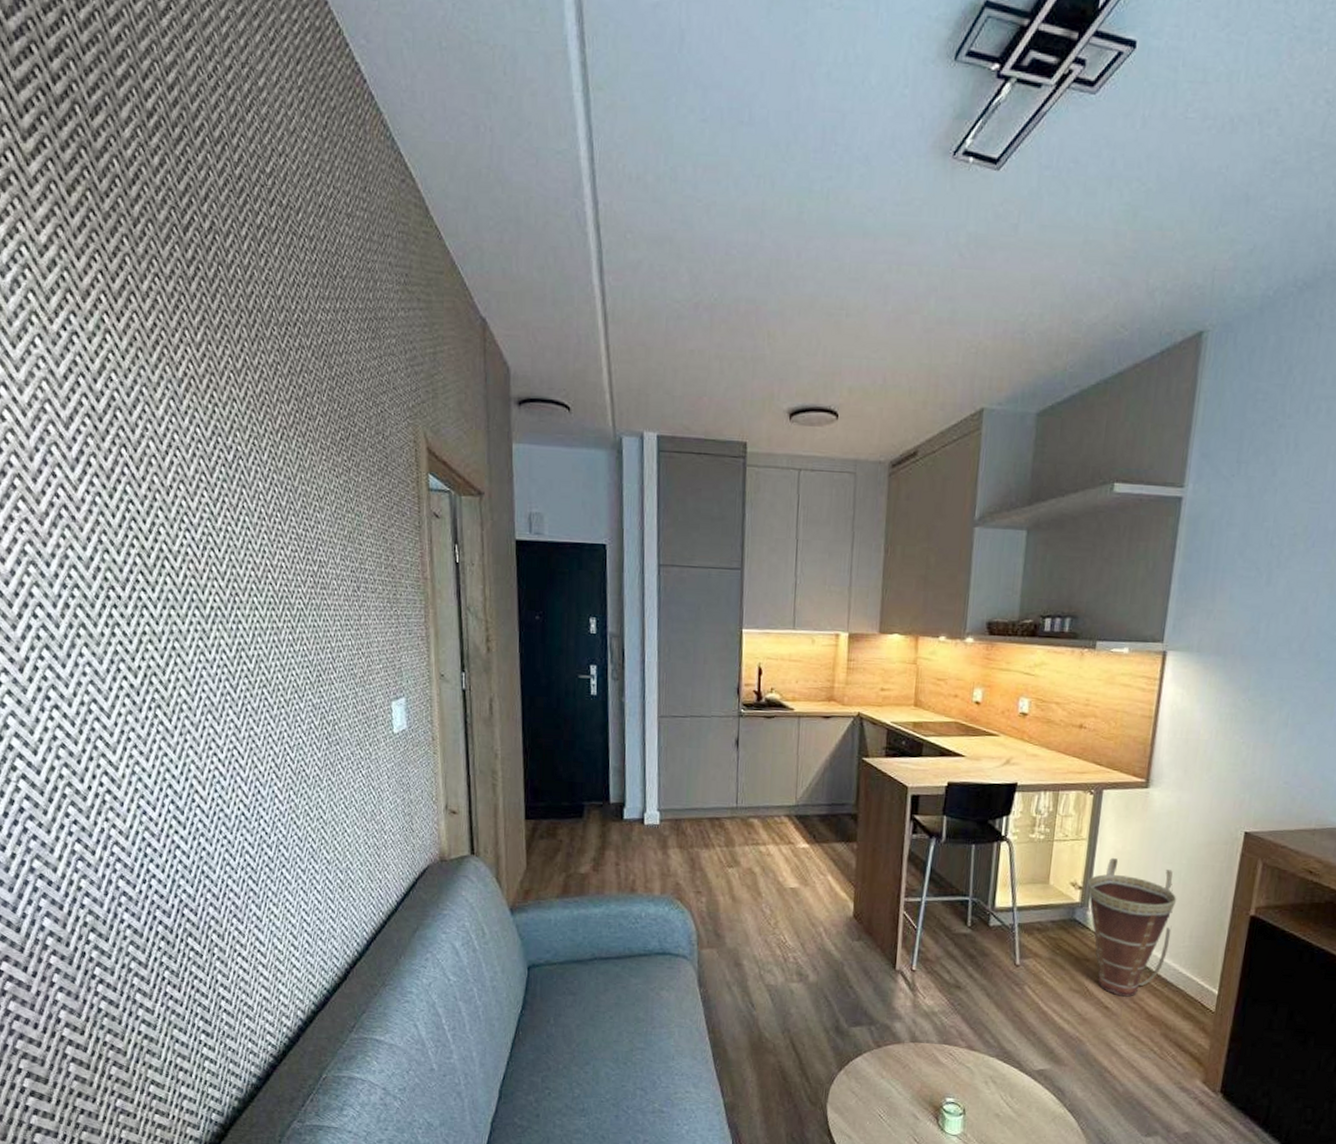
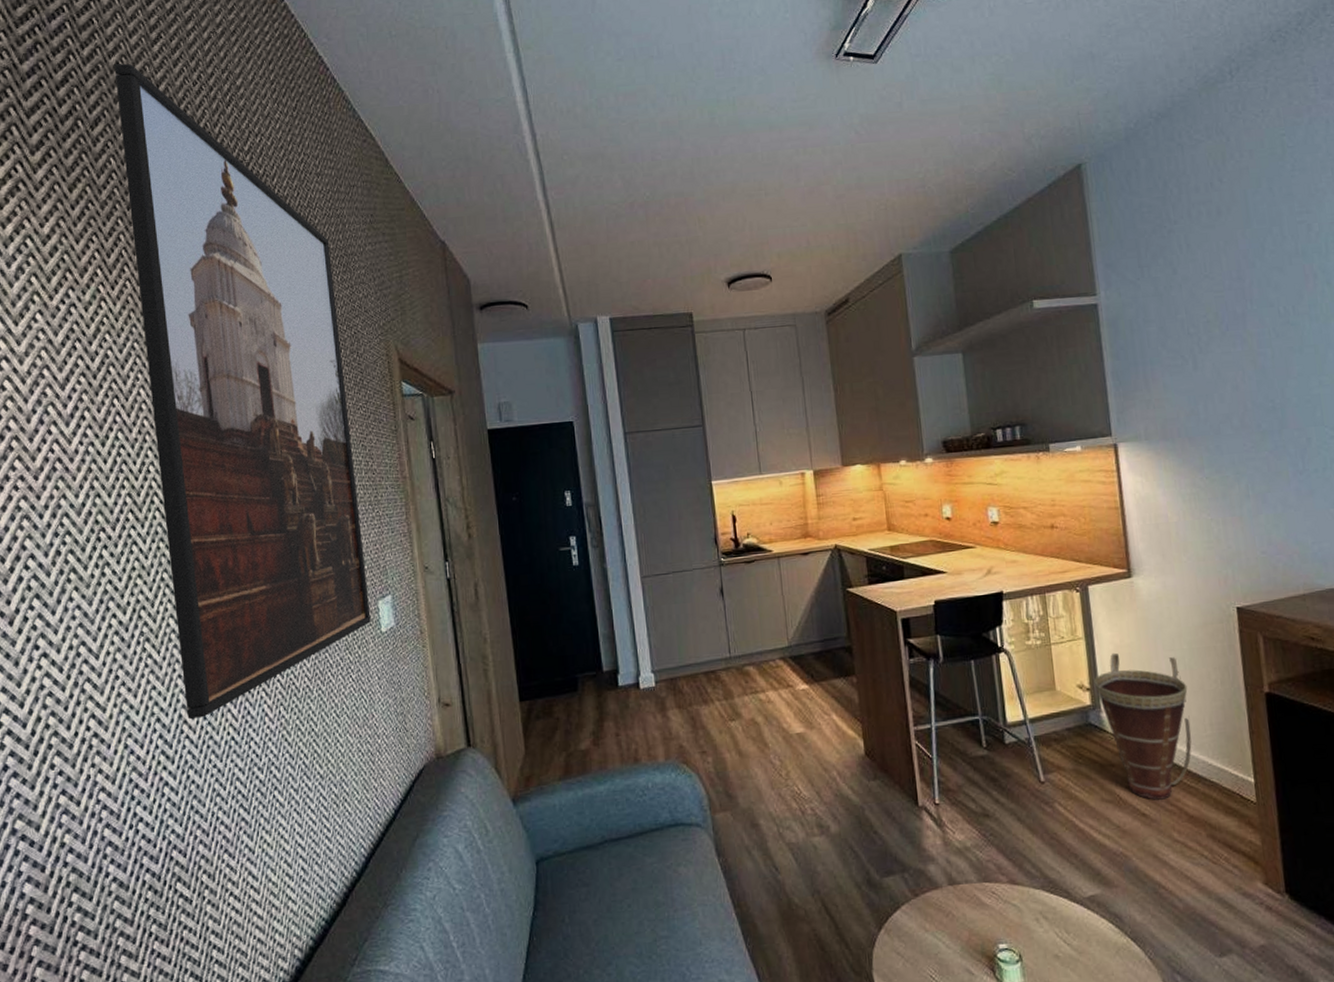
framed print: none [116,37,383,791] -> present [114,63,371,720]

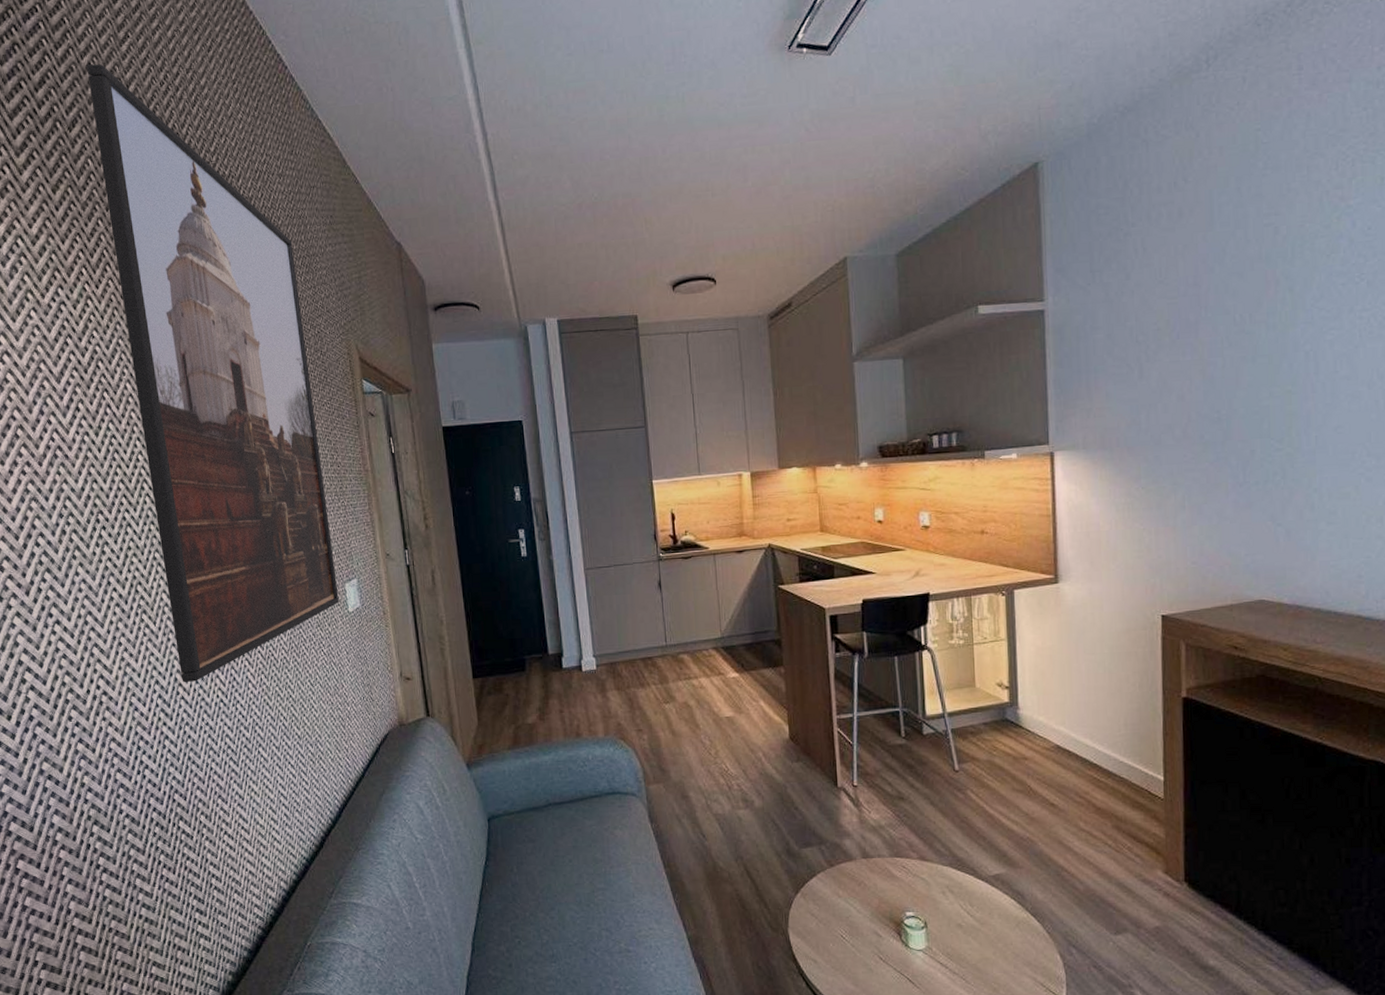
basket: present [1093,652,1192,800] -> none [1013,654,1106,792]

